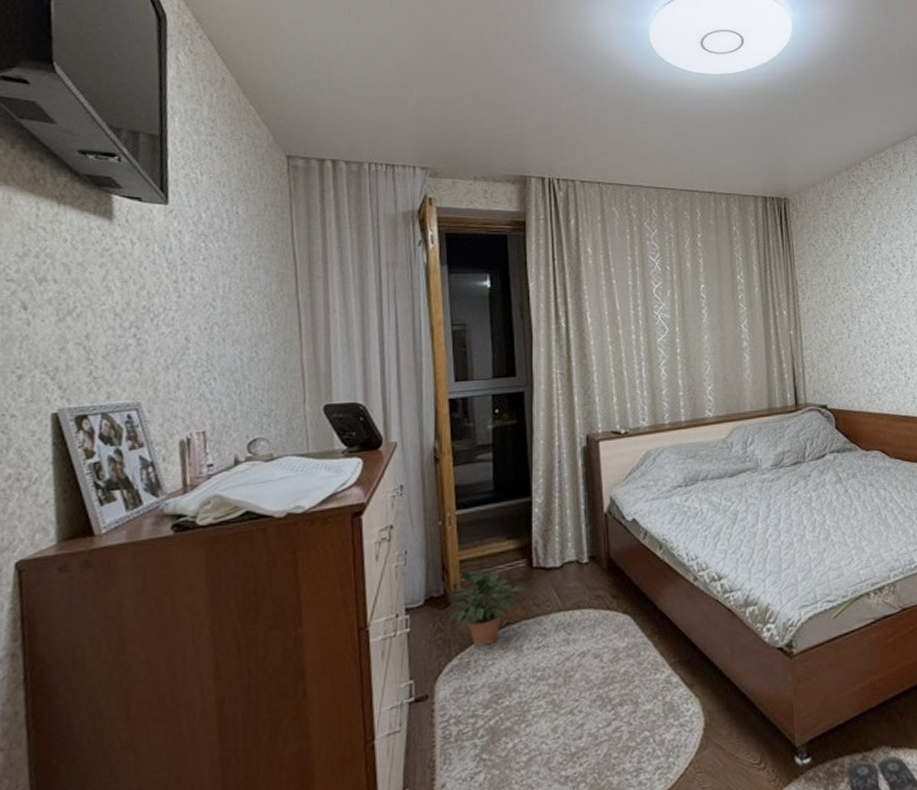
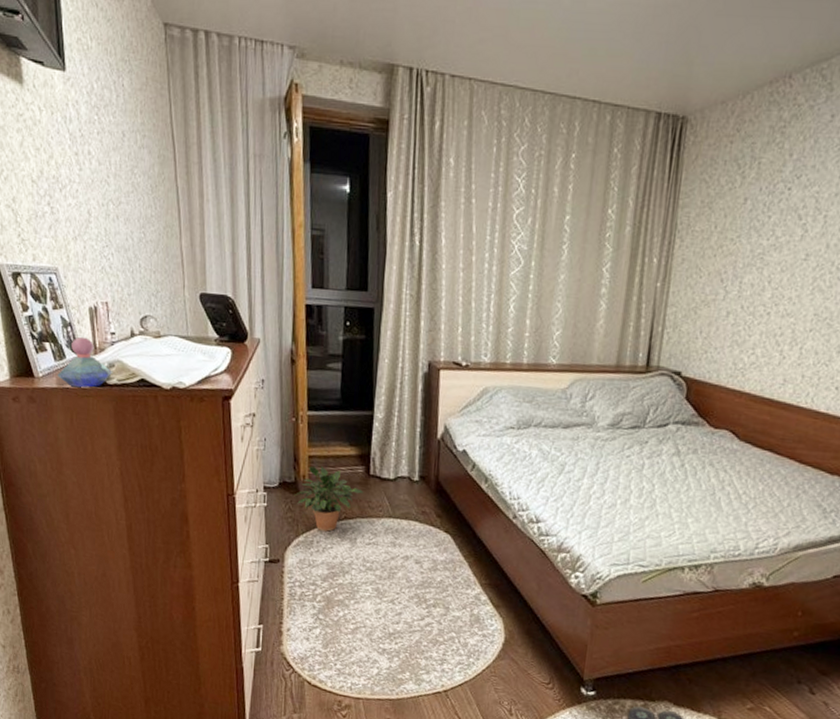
perfume bottle: none [128,475,208,538] -> present [57,336,113,388]

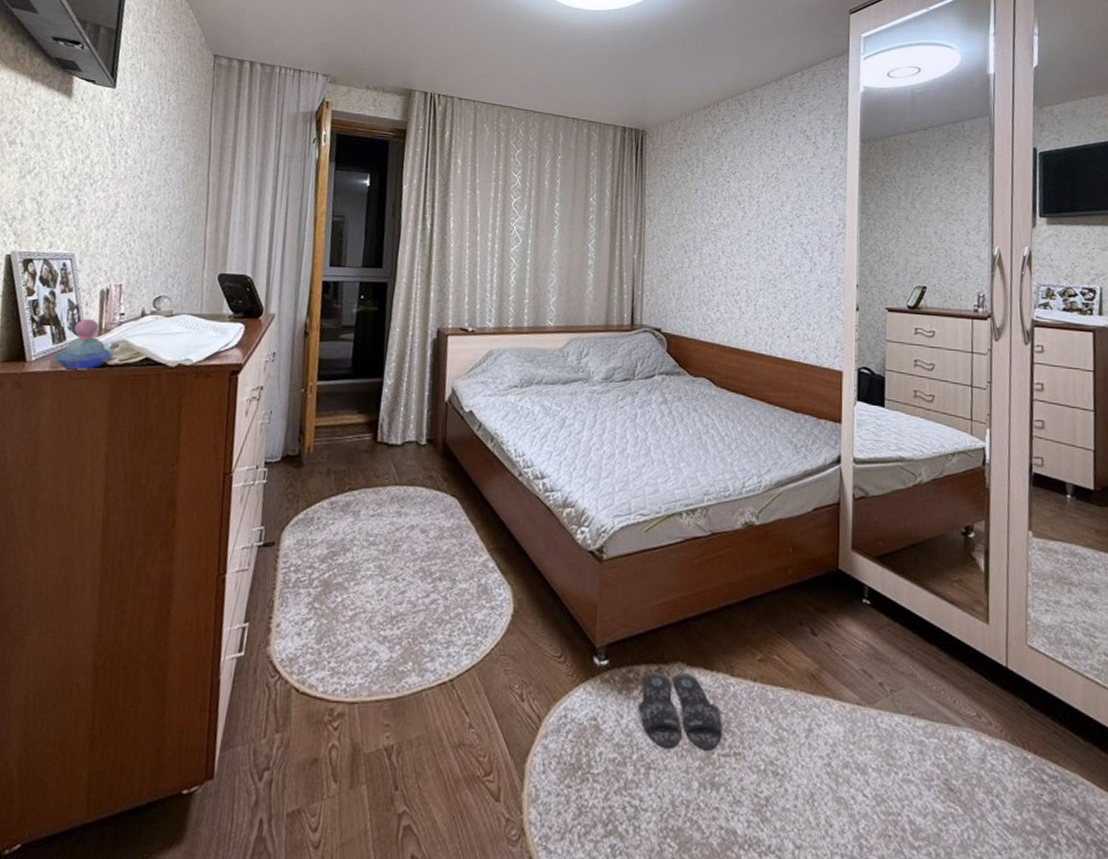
potted plant: present [295,466,364,532] -> none [298,436,370,506]

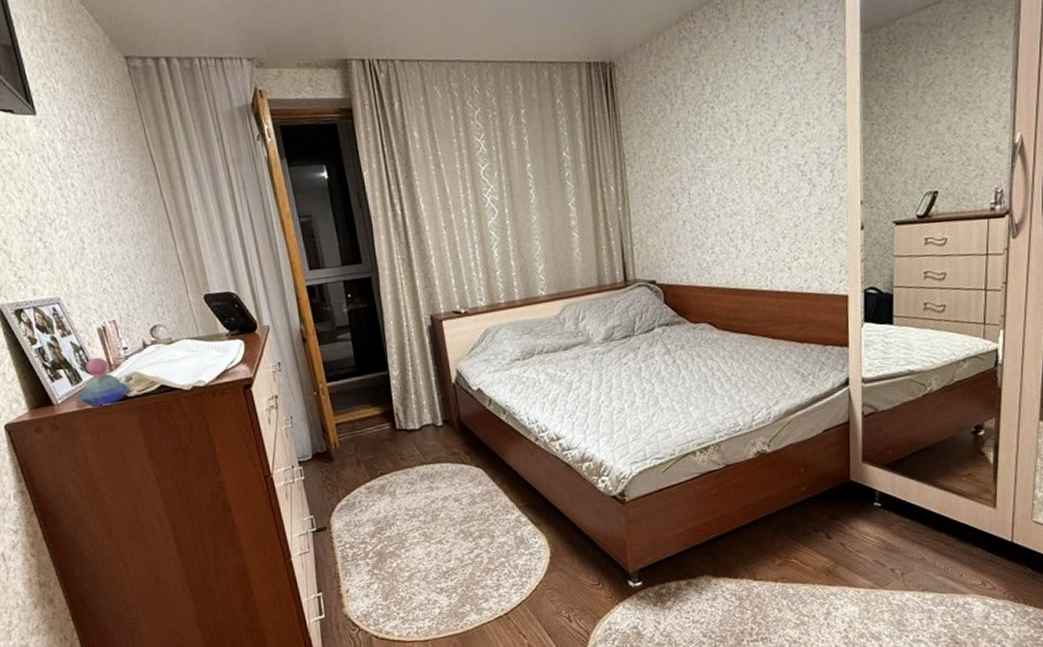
slippers: present [637,671,722,751] -> none [672,583,750,642]

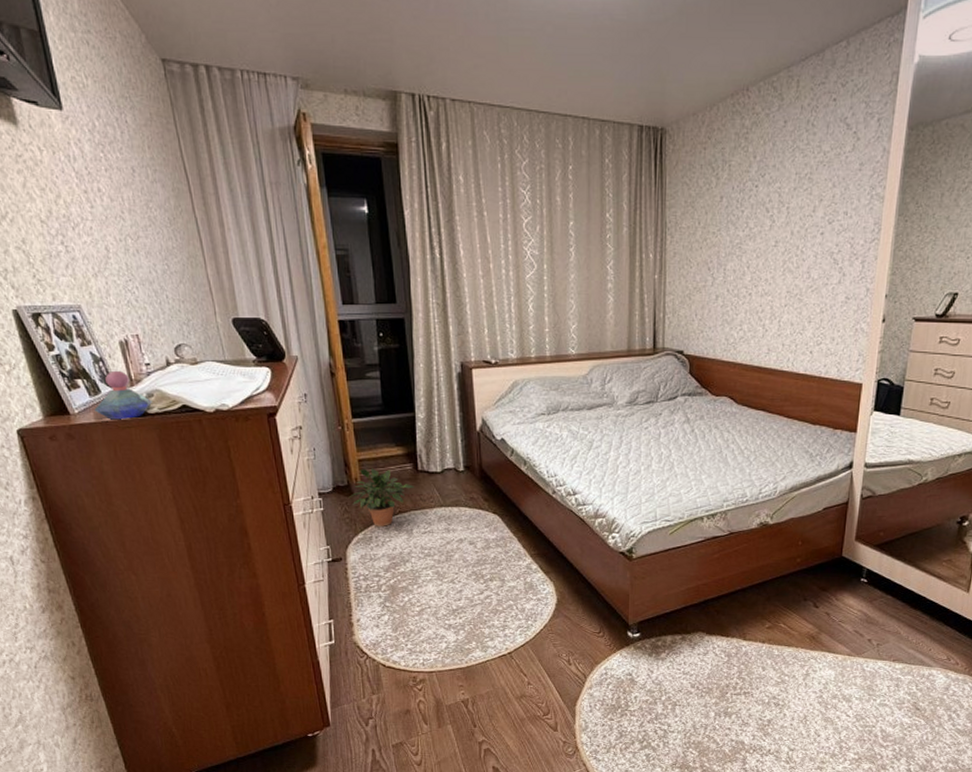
potted plant: none [330,431,394,491] -> present [350,468,415,527]

